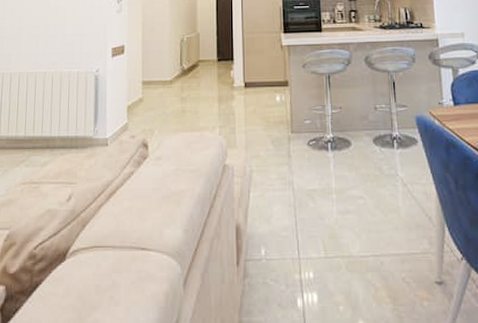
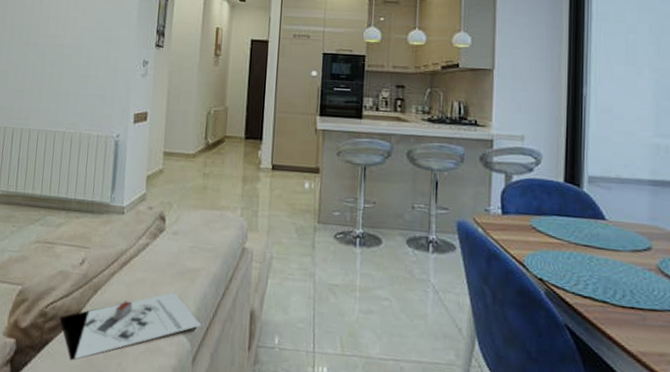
architectural model: none [49,216,190,301] -> present [59,292,202,361]

